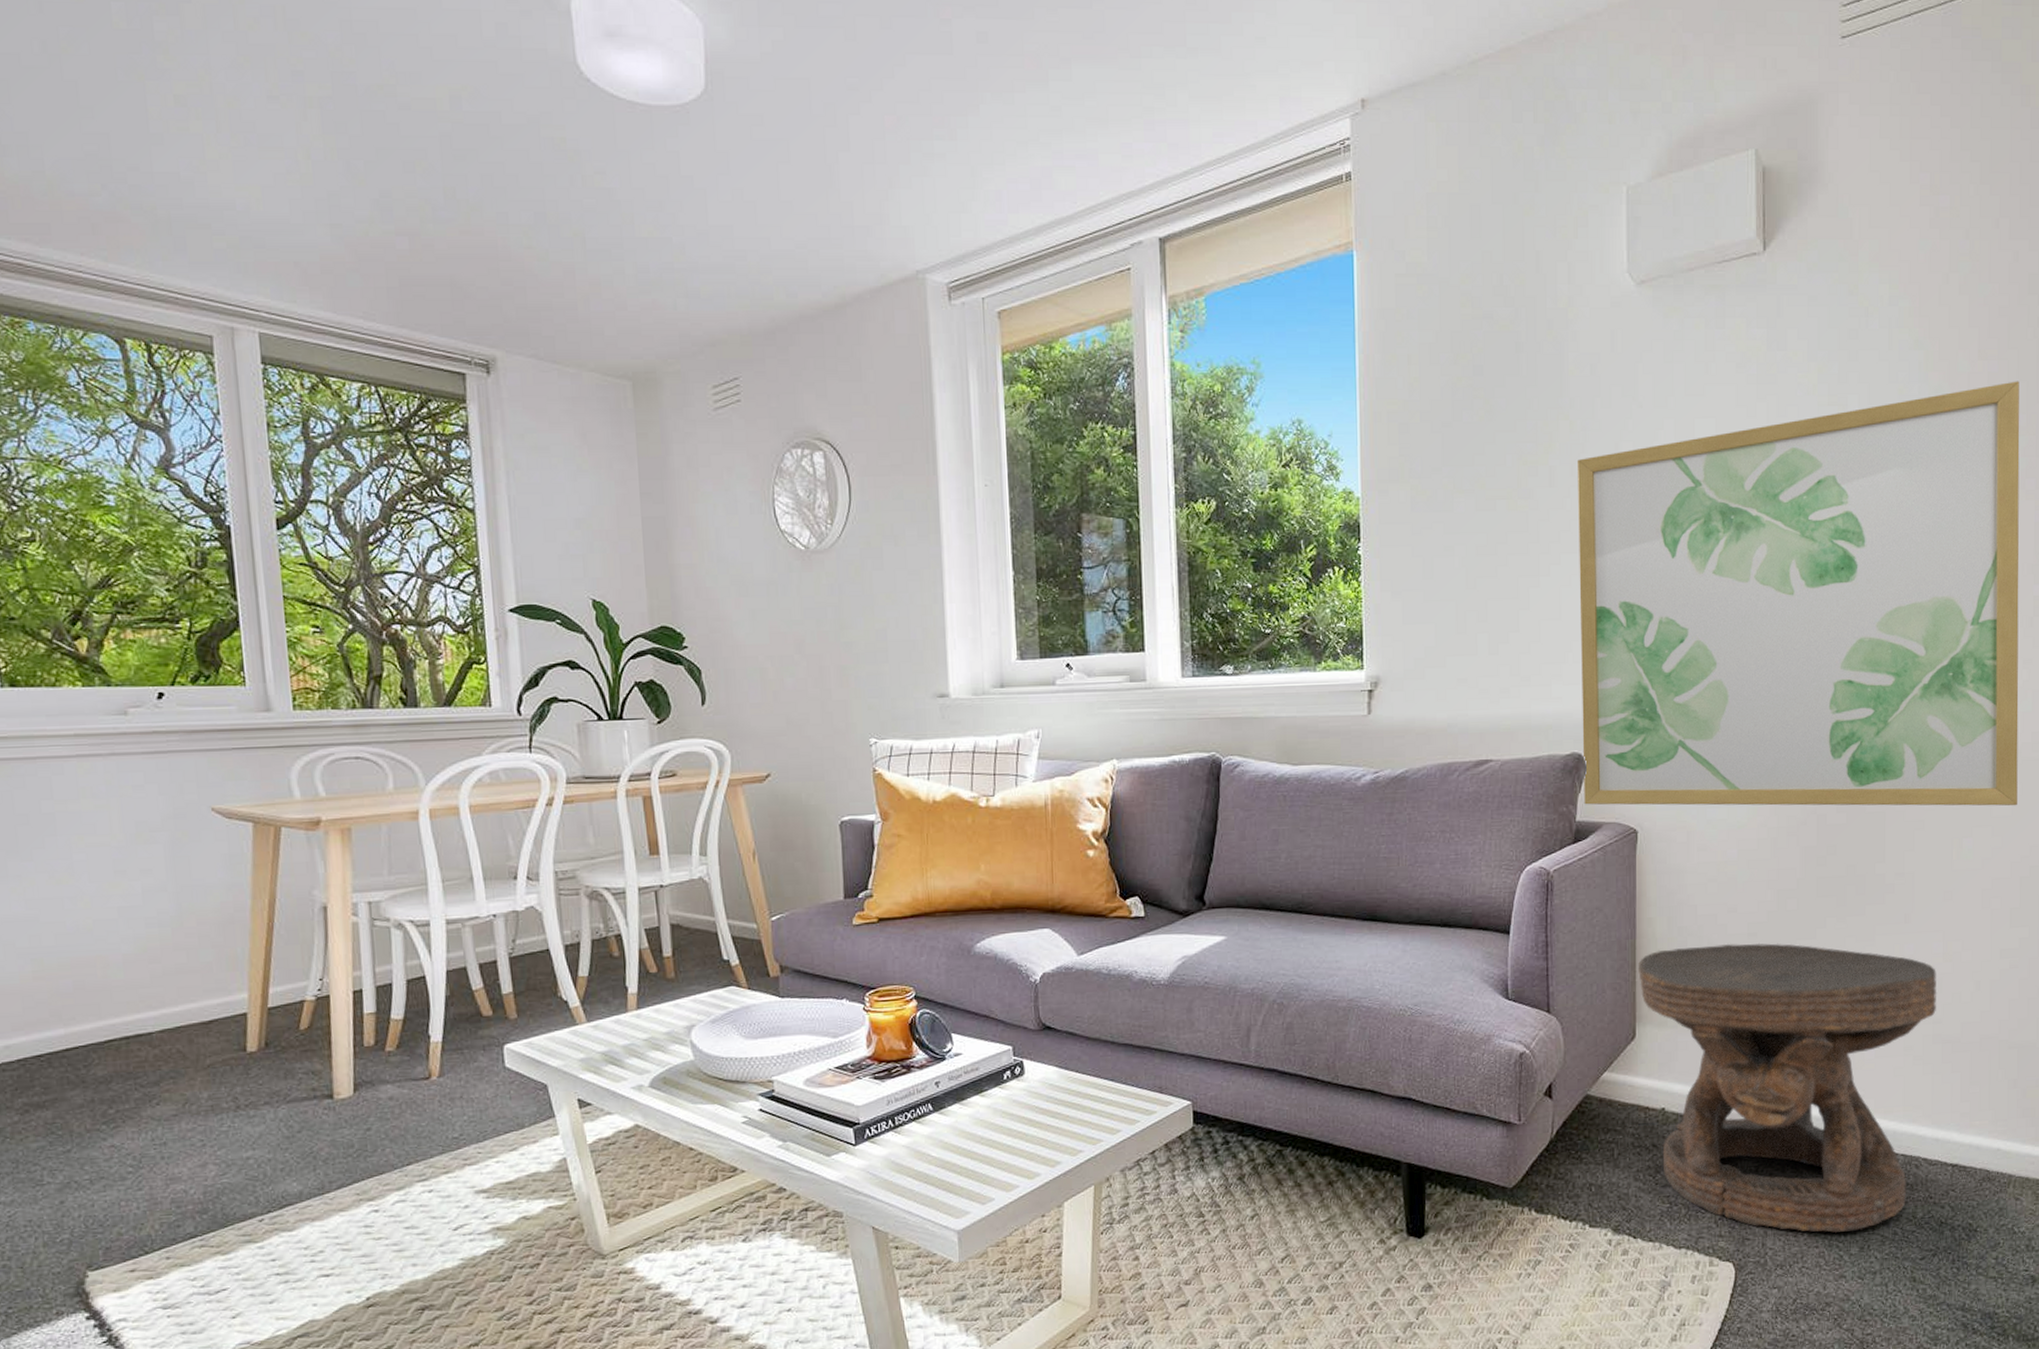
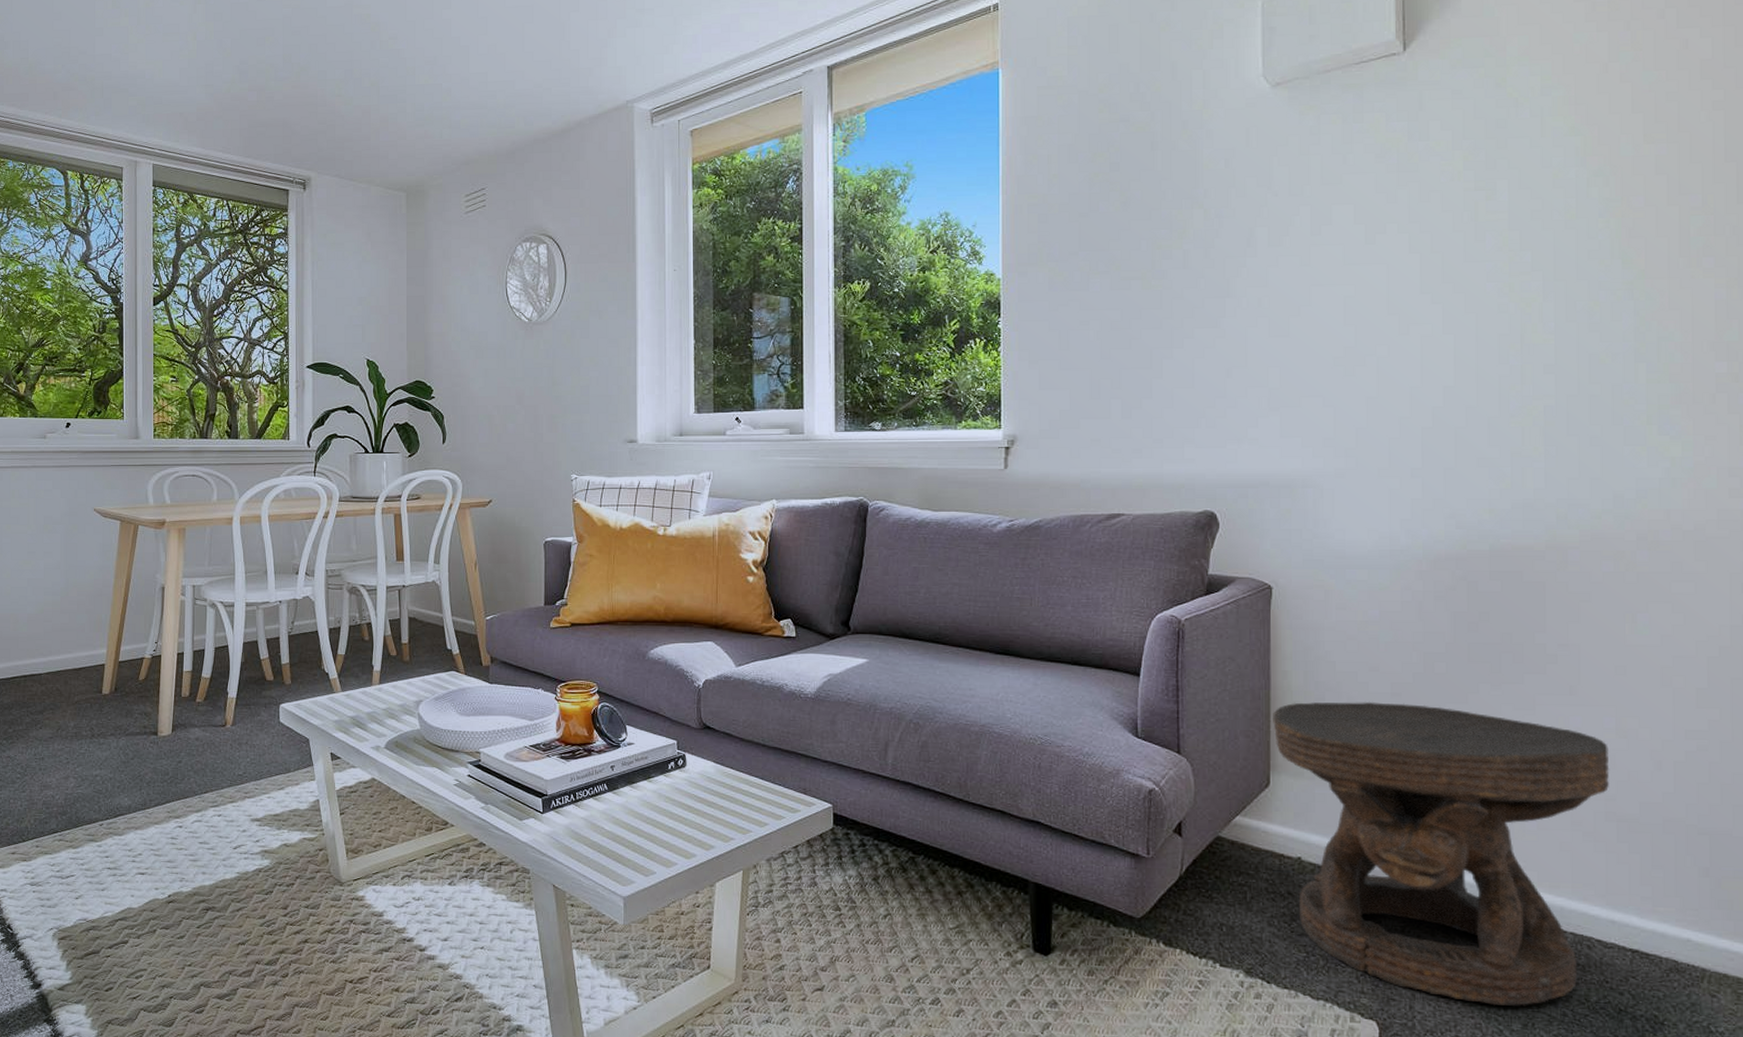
wall art: present [1576,381,2020,806] -> none [1211,162,1702,584]

